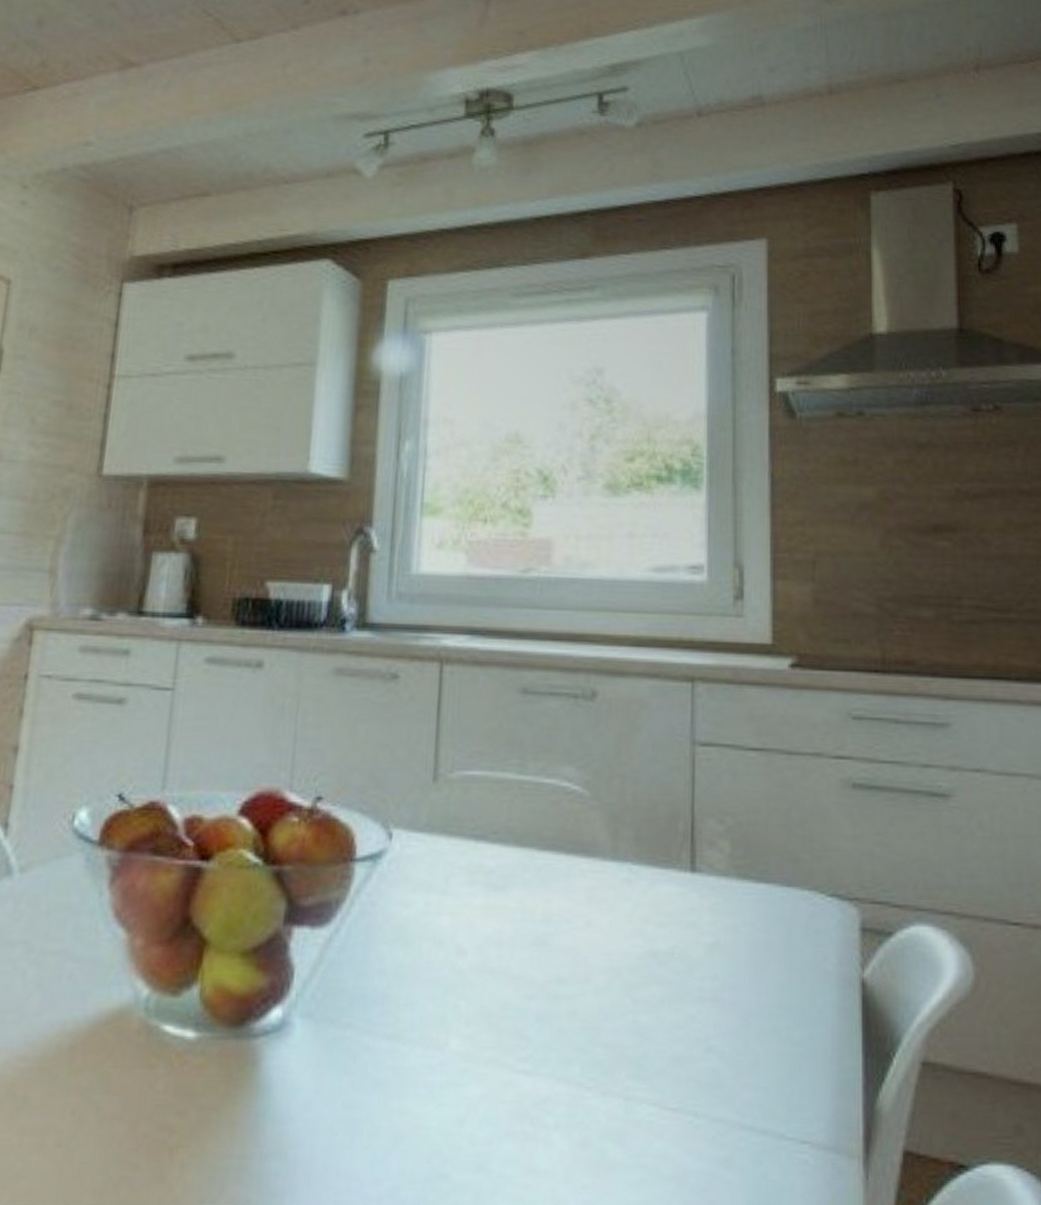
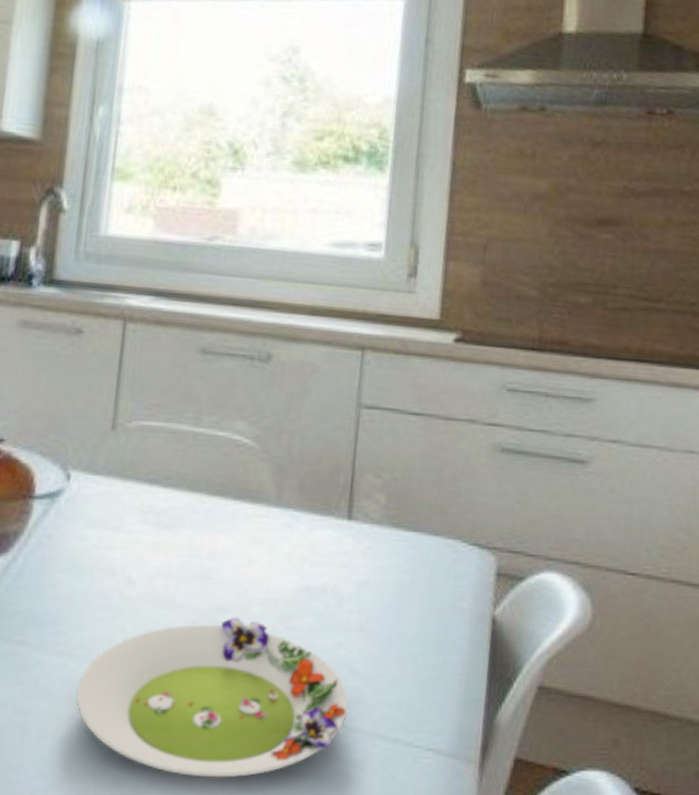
salad plate: none [409,988,708,1182] -> present [76,617,348,778]

